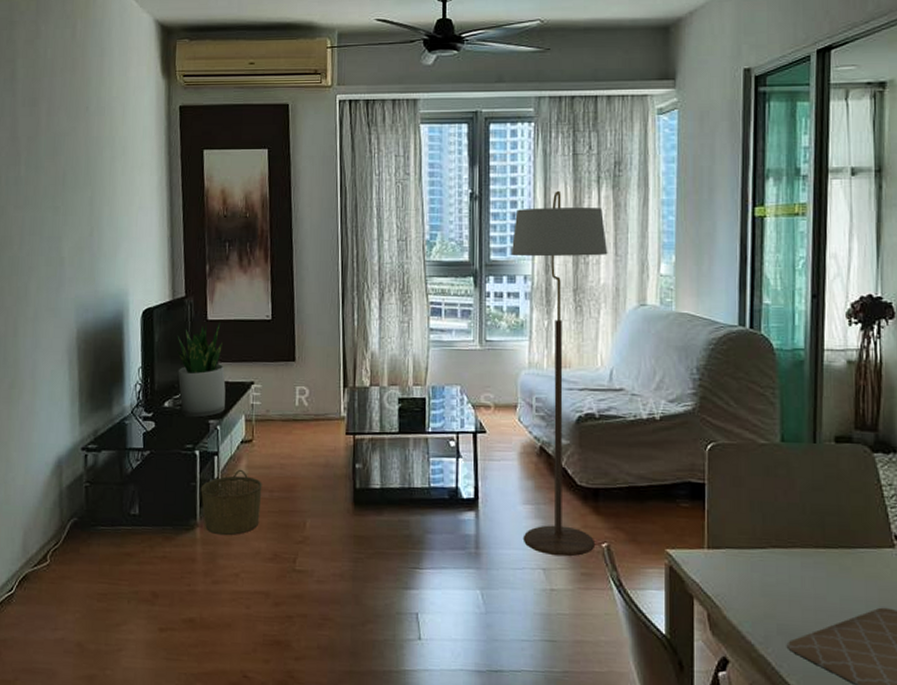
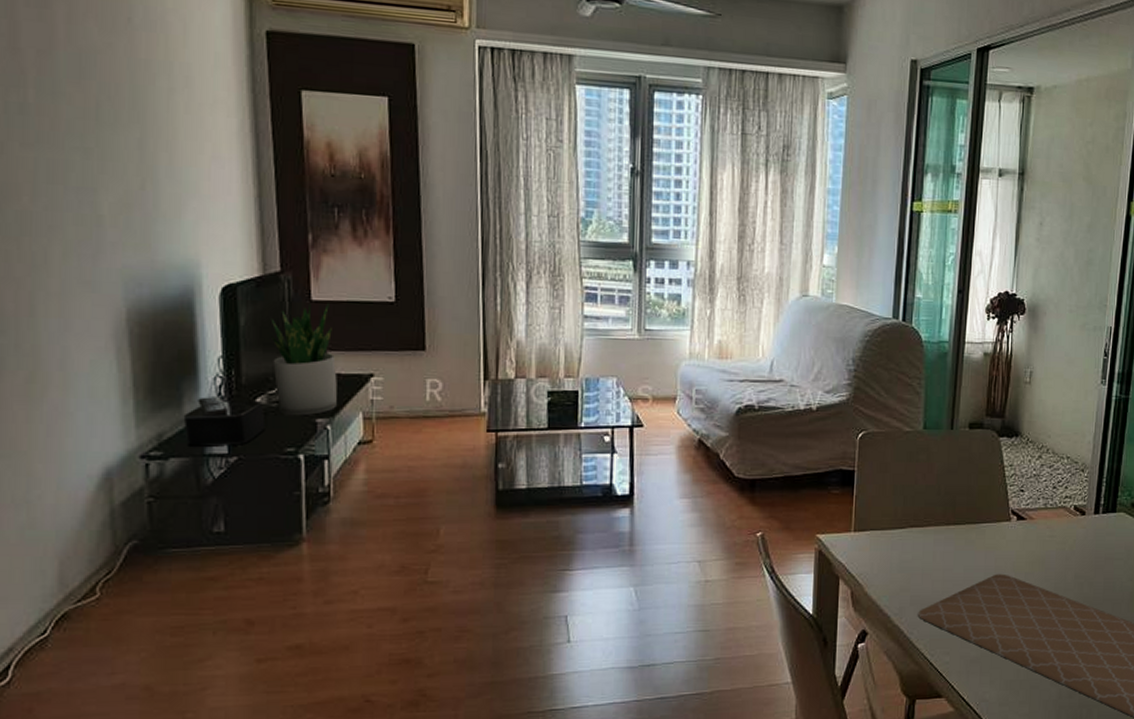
speaker: none [112,399,171,442] -> present [183,395,266,447]
basket: present [200,469,262,535] -> none [306,474,386,548]
floor lamp: present [512,190,608,556] -> none [675,171,774,547]

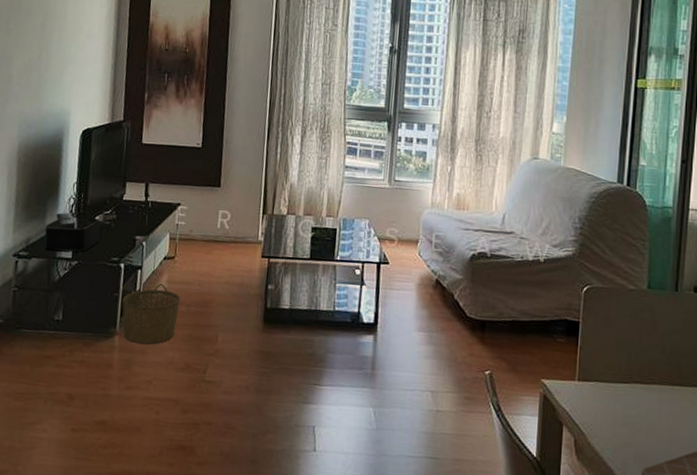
planter: present [270,303,337,416] -> none [110,146,155,233]
basket: none [306,474,386,548] -> present [122,283,181,345]

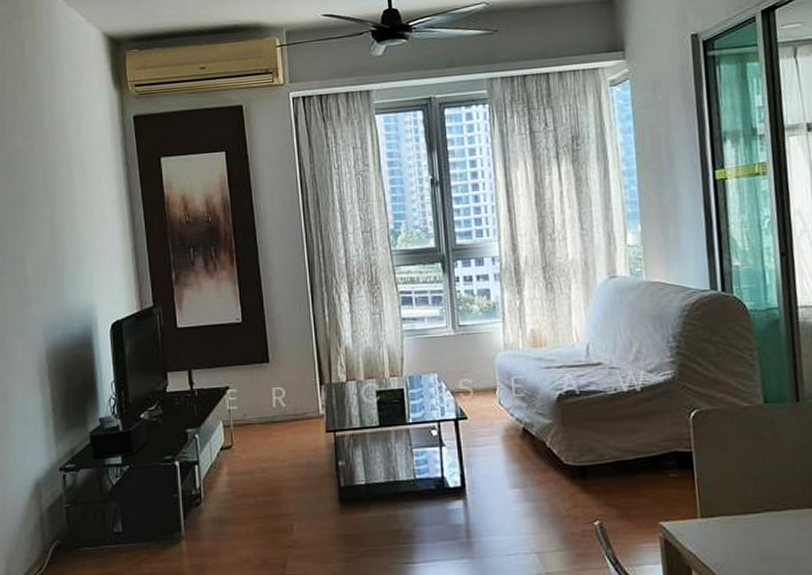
basket: present [122,283,181,345] -> none [183,476,246,545]

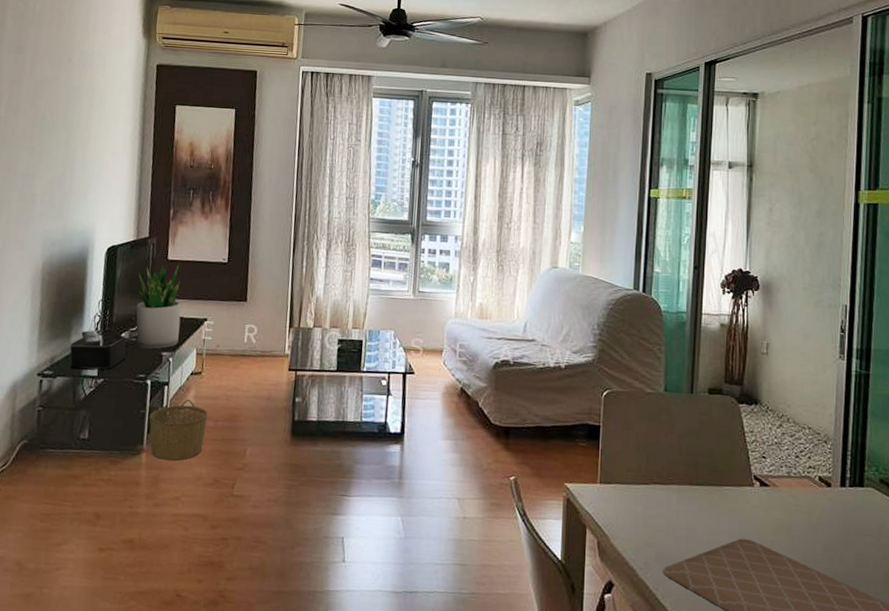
planter: none [148,329,202,428] -> present [136,262,181,350]
basket: none [183,476,246,545] -> present [149,399,208,461]

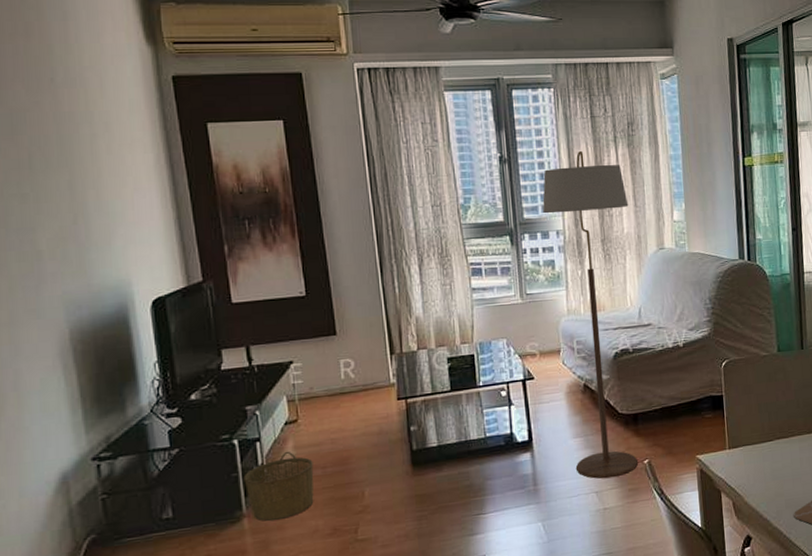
speaker: present [69,330,126,371] -> none [127,396,202,445]
planter: present [136,262,181,350] -> none [197,304,263,407]
floor lamp: none [442,163,528,487] -> present [542,150,638,479]

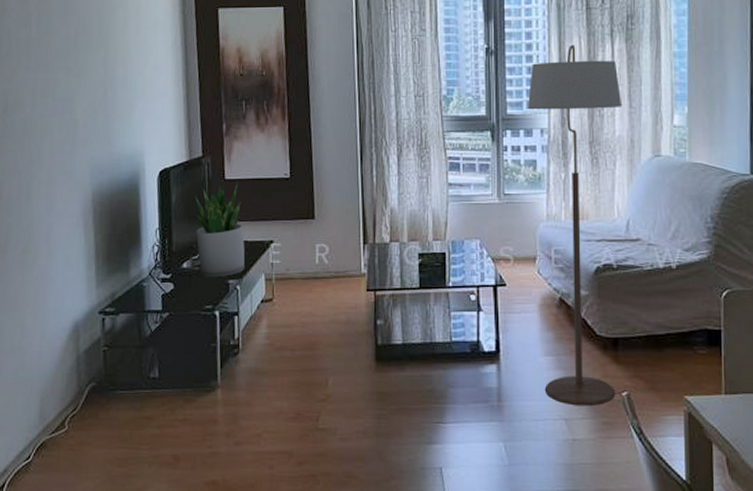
planter: none [197,304,263,407] -> present [194,181,245,278]
basket: present [243,451,314,521] -> none [221,328,283,395]

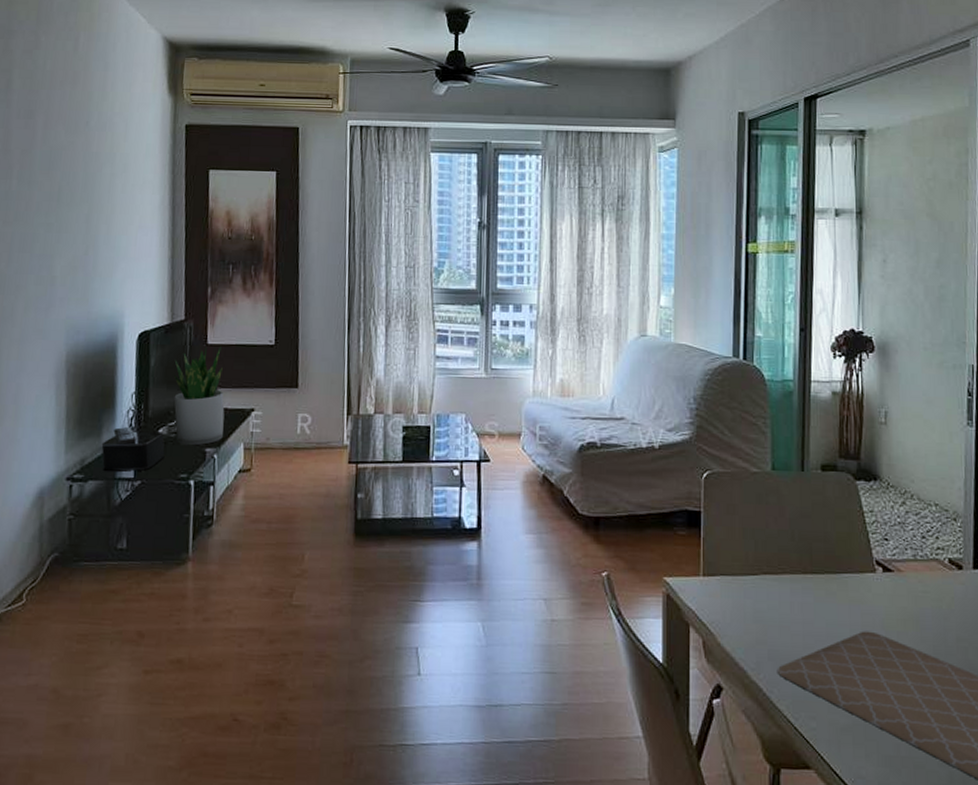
speaker: none [130,261,190,304] -> present [101,426,165,472]
floor lamp: present [528,44,623,405] -> none [518,222,611,585]

